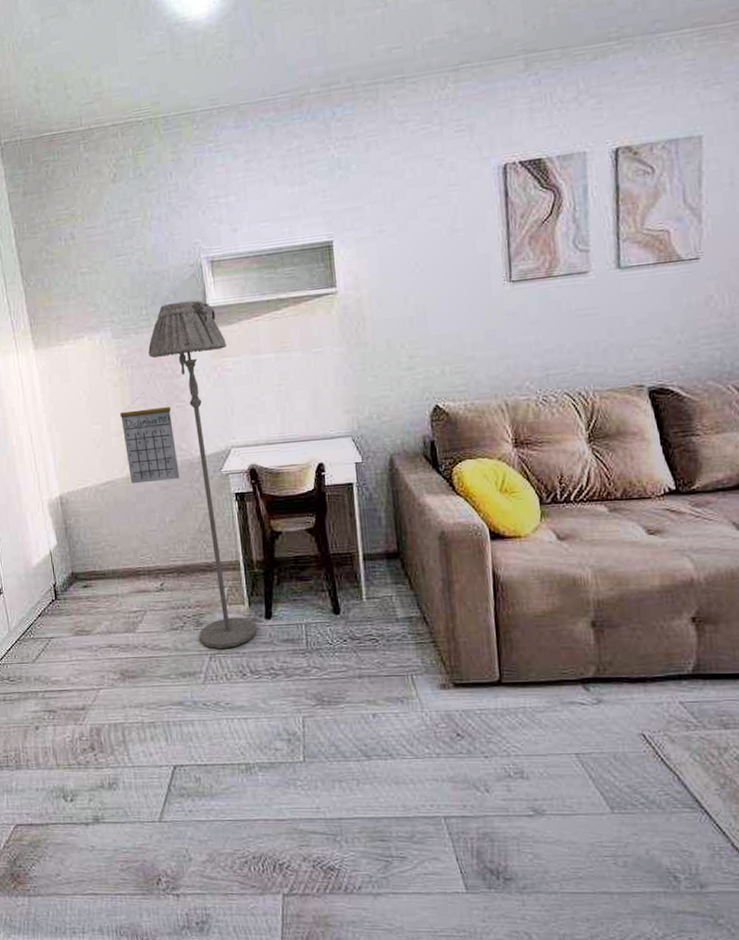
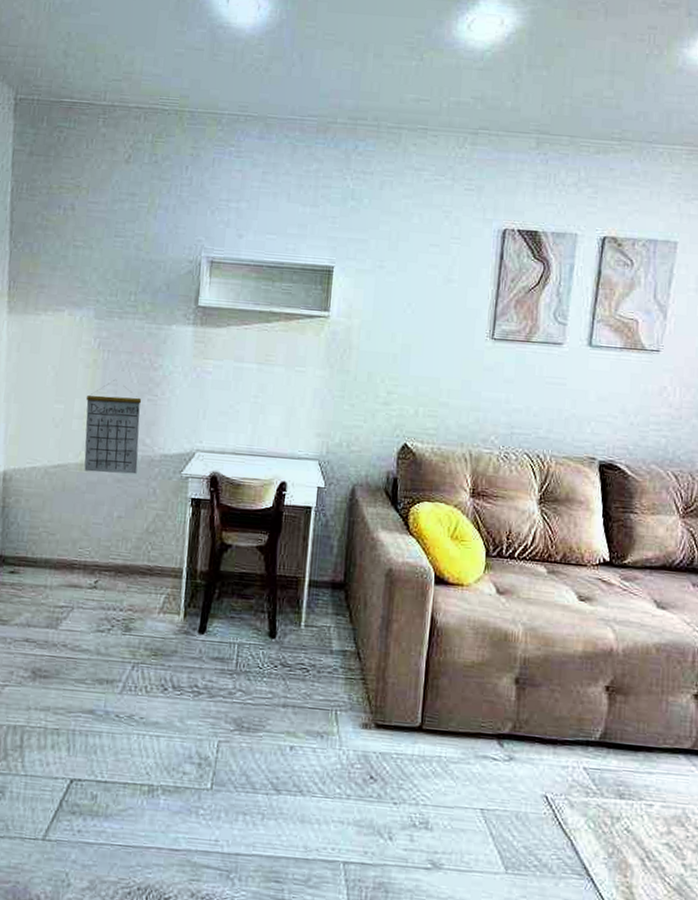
floor lamp: present [148,300,257,648] -> none [125,294,211,659]

